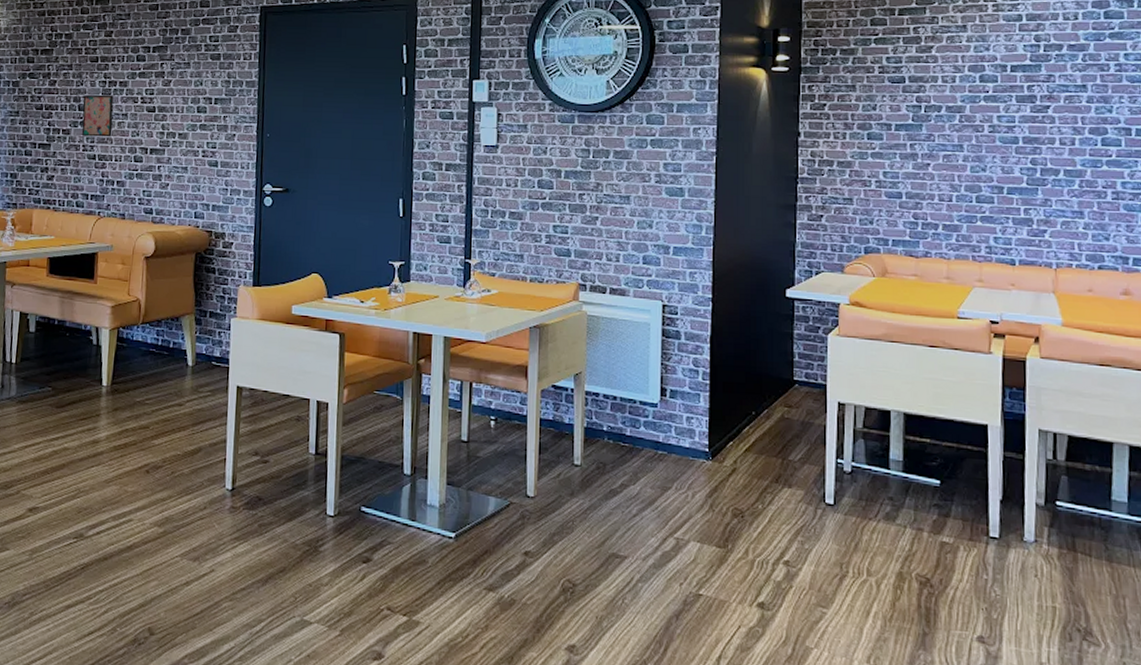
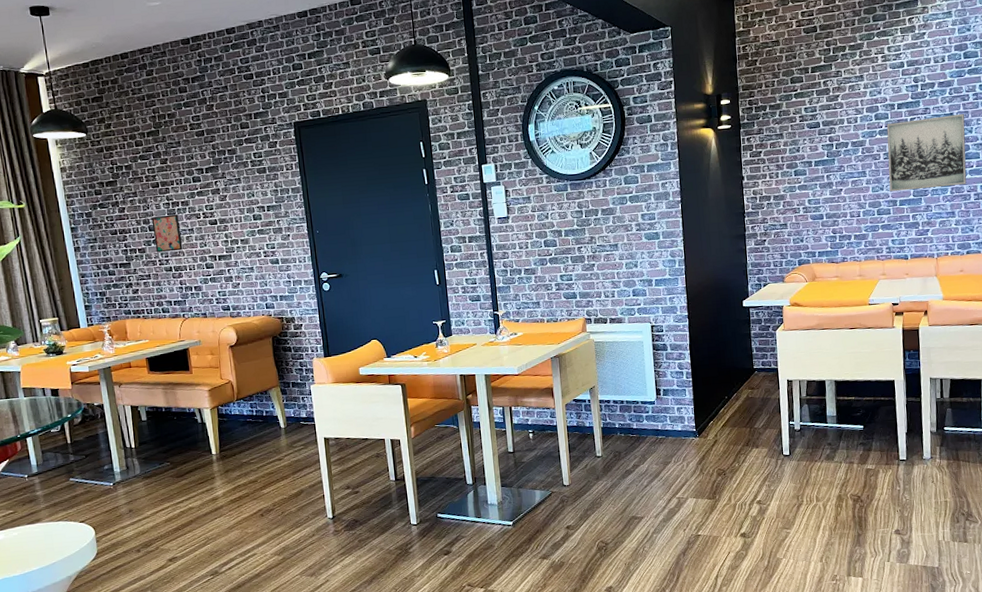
wall art: none [994,86,1103,178] -> present [886,113,967,192]

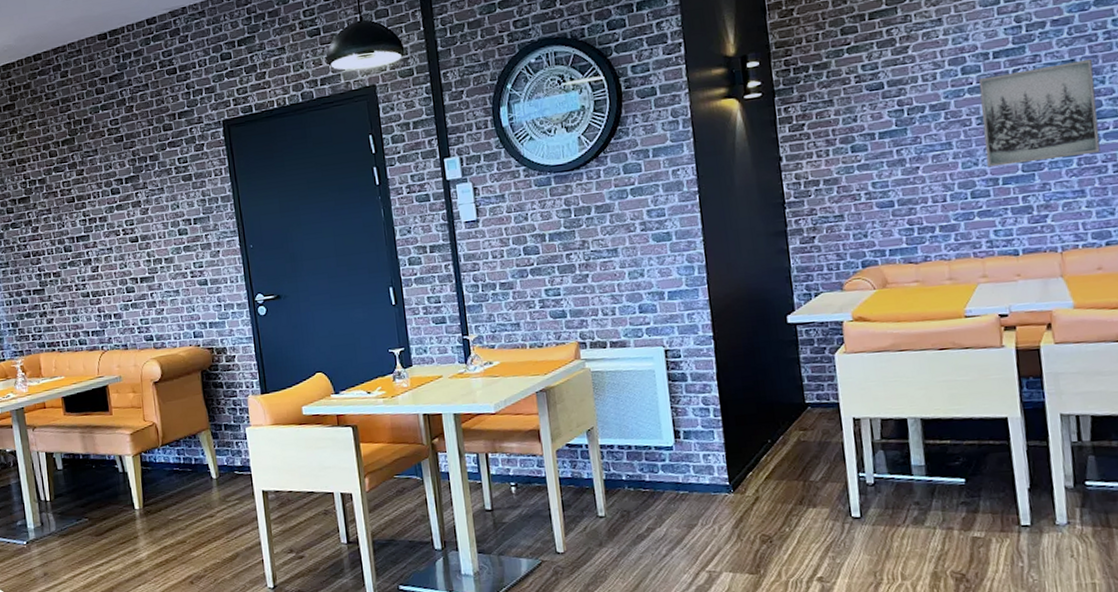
wall art: present [151,214,183,253] -> none [67,231,101,276]

